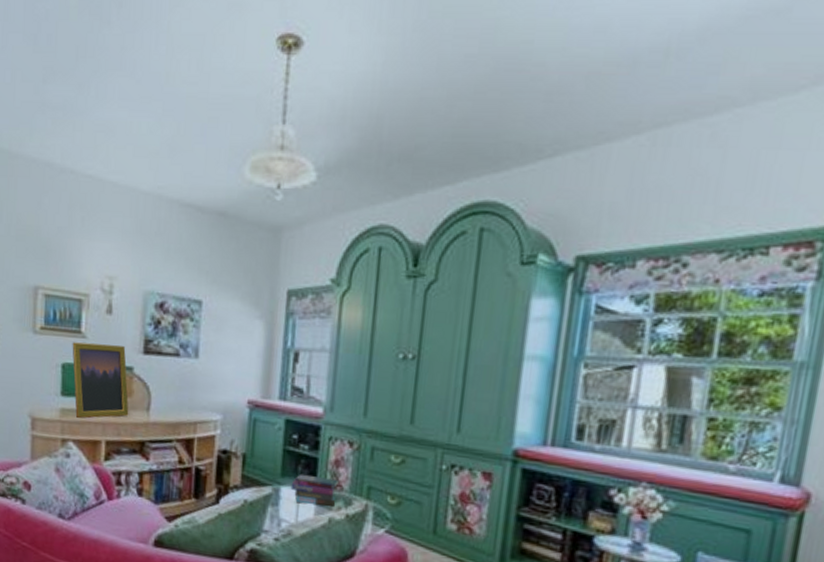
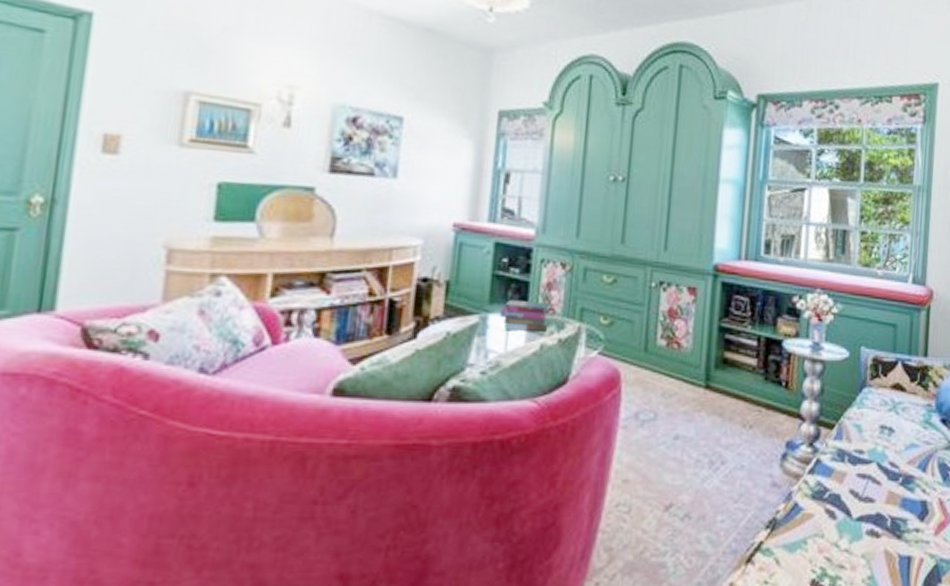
picture frame: present [72,342,129,418] -> none [232,158,307,248]

